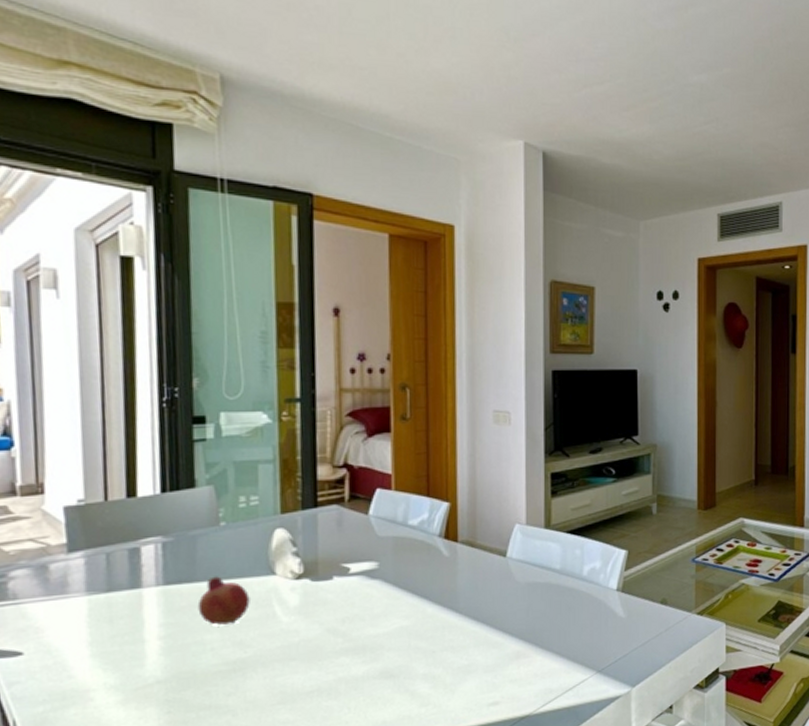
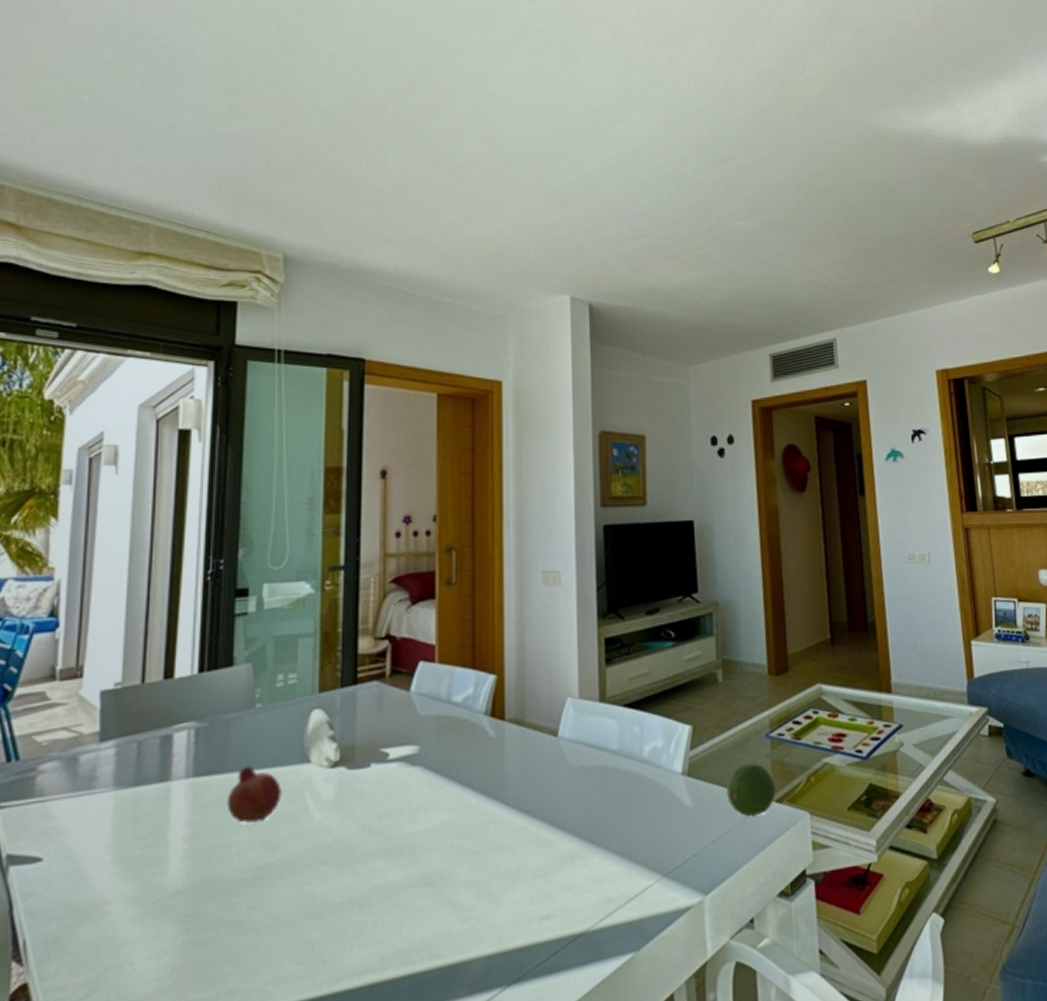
fruit: none [655,582,698,626] -> present [726,763,776,817]

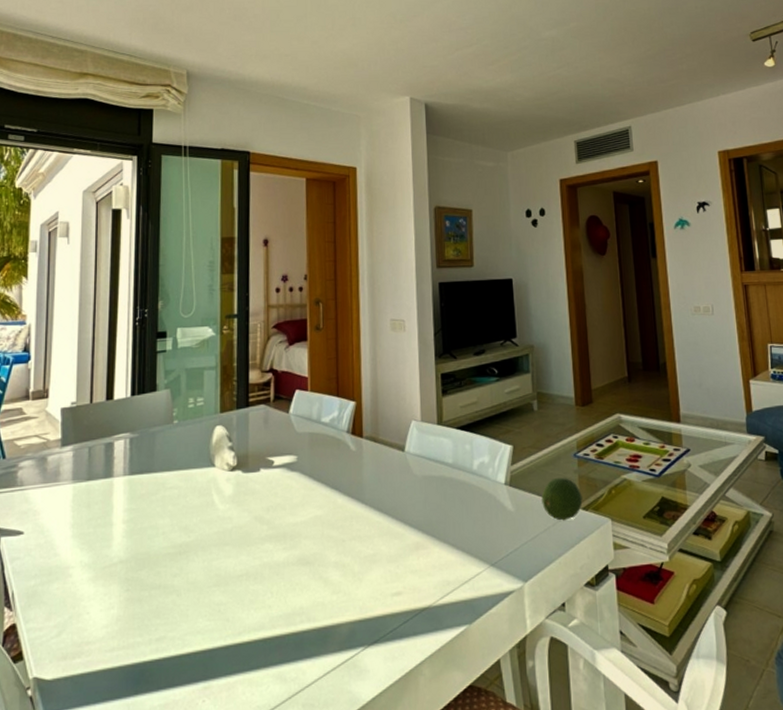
fruit: present [227,765,282,824] -> none [154,467,194,512]

